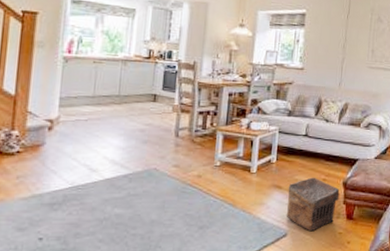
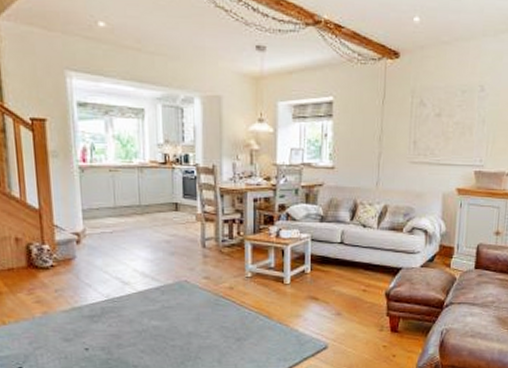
pouch: present [286,177,340,232] -> none [325,288,382,345]

